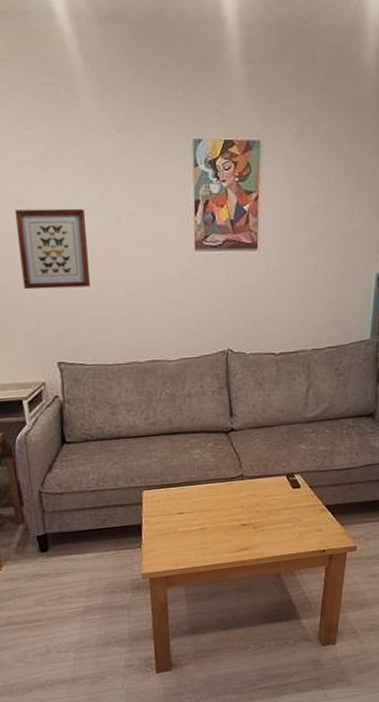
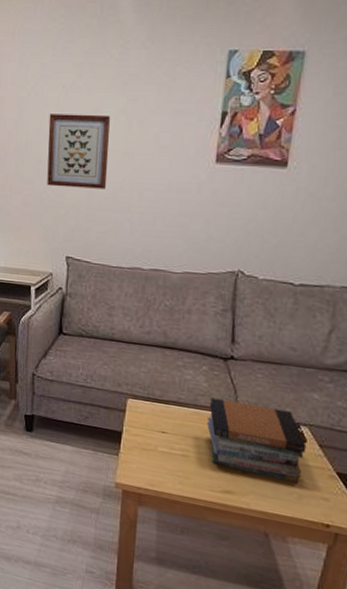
book stack: none [217,464,301,529] -> present [206,397,307,484]

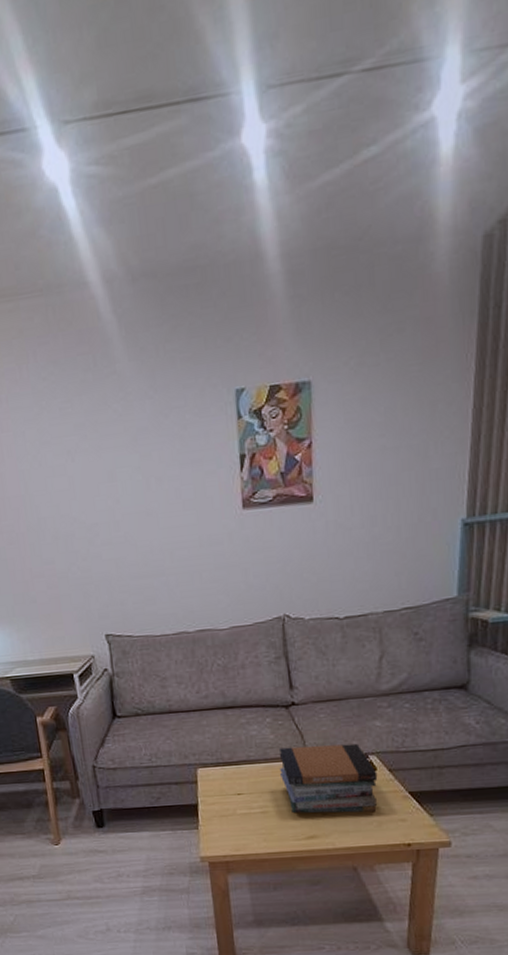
wall art: present [47,114,111,189] -> none [58,476,135,563]

